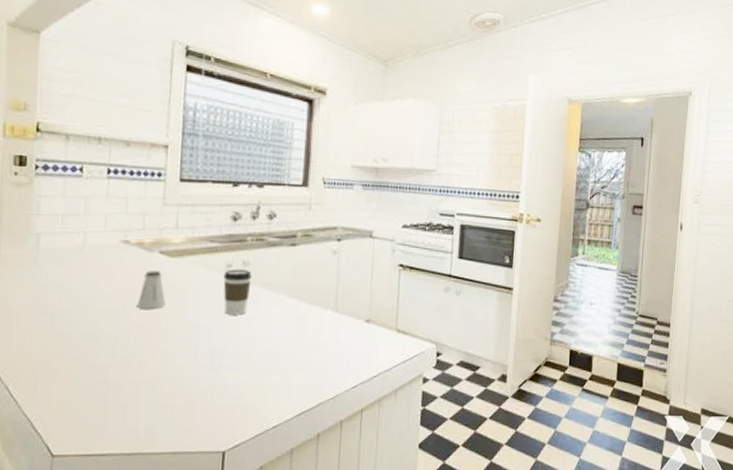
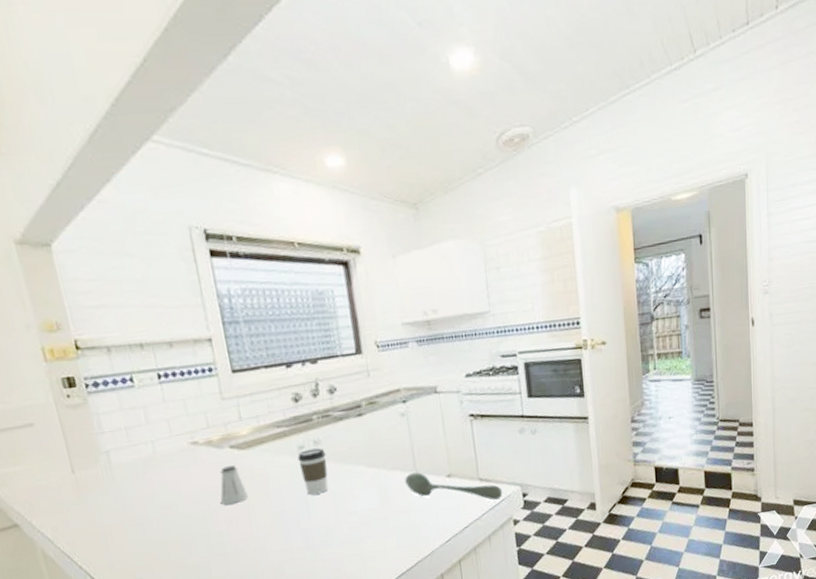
spoon: none [324,311,418,354] -> present [405,472,503,500]

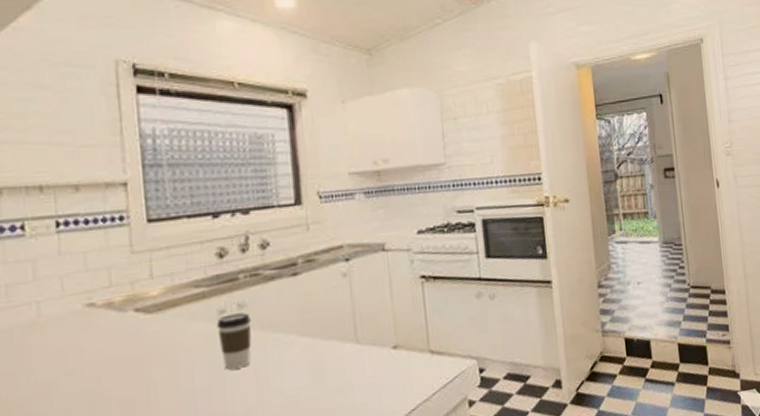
saltshaker: present [220,465,249,505] -> none [115,333,152,382]
spoon: present [405,472,503,500] -> none [343,342,457,377]

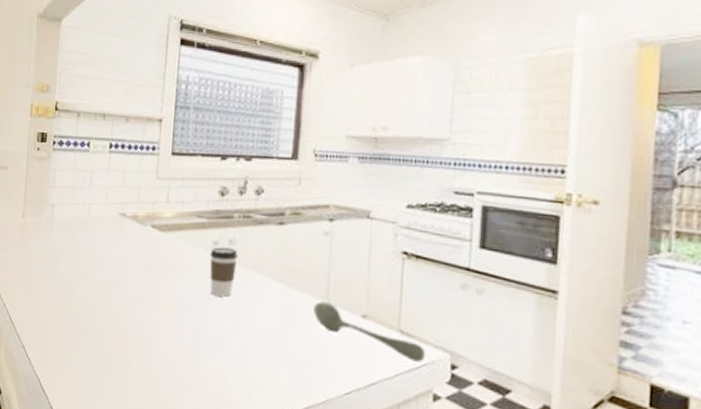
spoon: none [343,342,457,377] -> present [313,301,427,363]

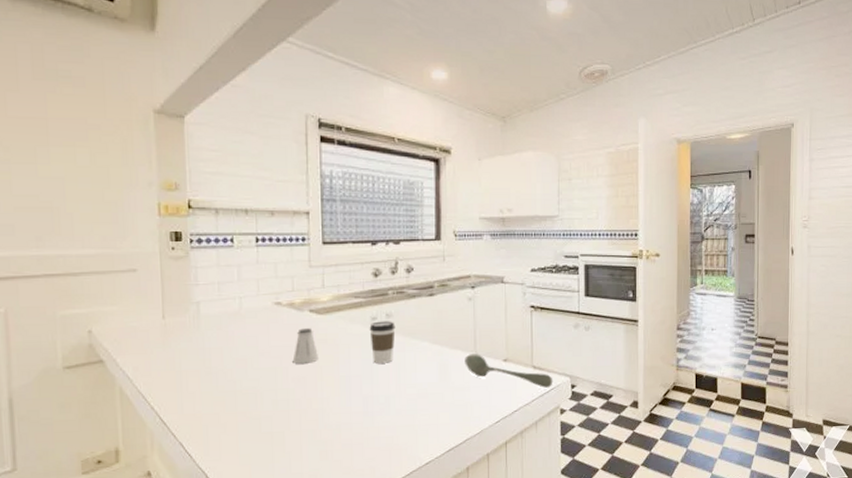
saltshaker: none [130,244,157,284] -> present [292,328,319,364]

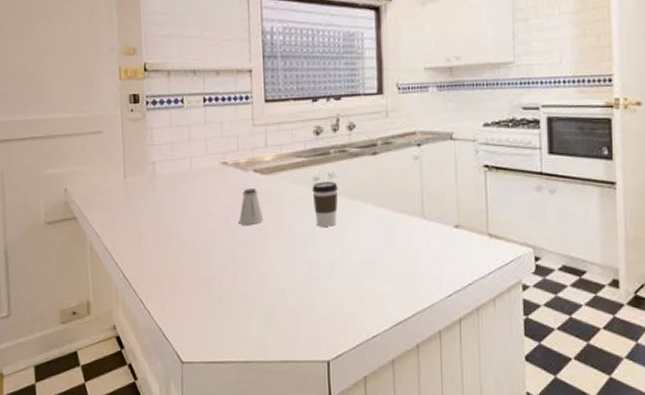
spoon: present [465,354,553,388] -> none [412,218,513,259]

